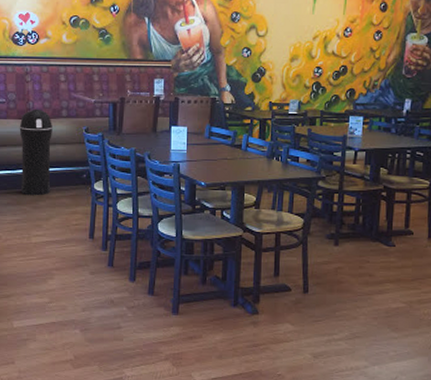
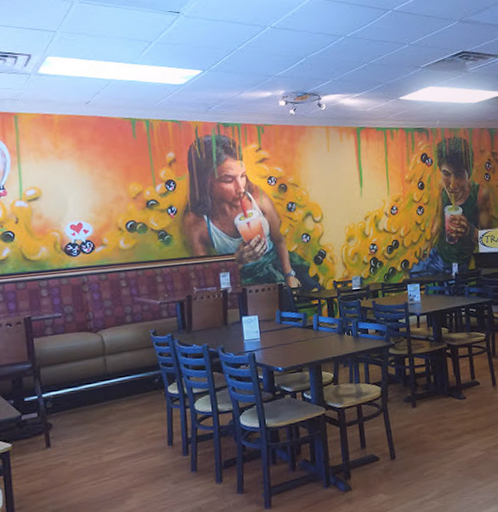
trash can: present [19,108,52,196] -> none [79,318,121,412]

